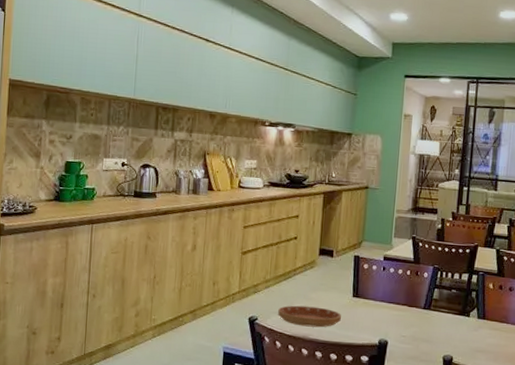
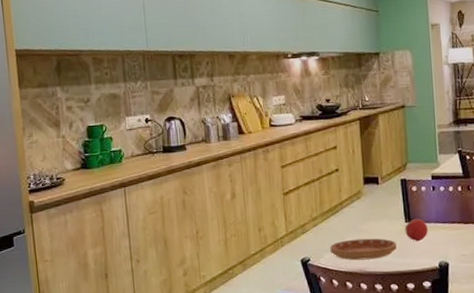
fruit: none [351,294,373,317] -> present [405,218,428,242]

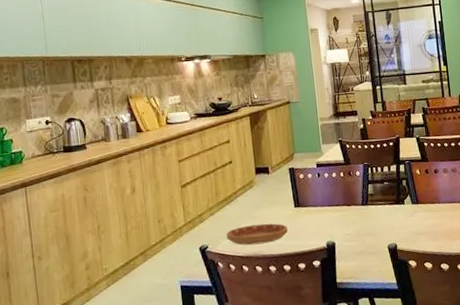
fruit: present [405,218,428,242] -> none [294,203,316,225]

